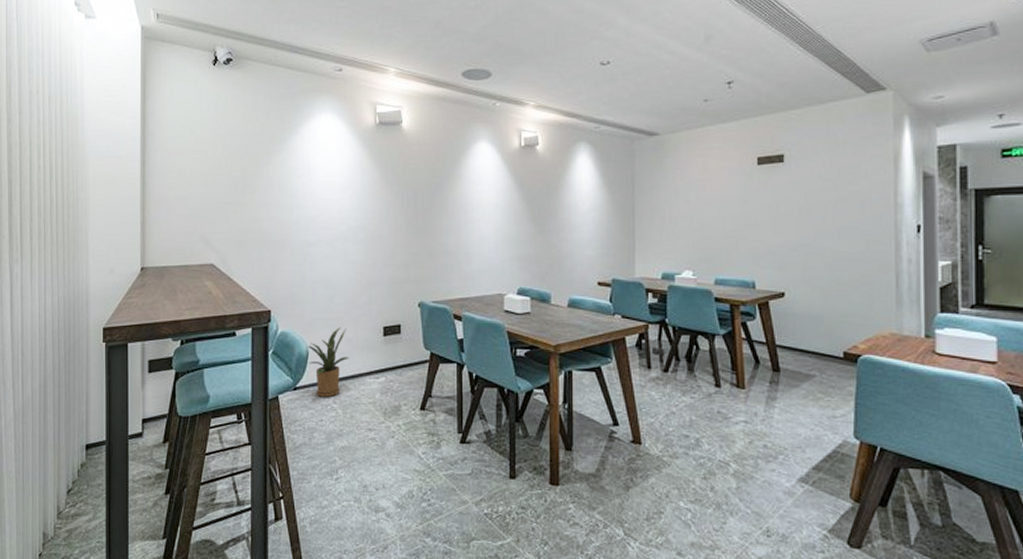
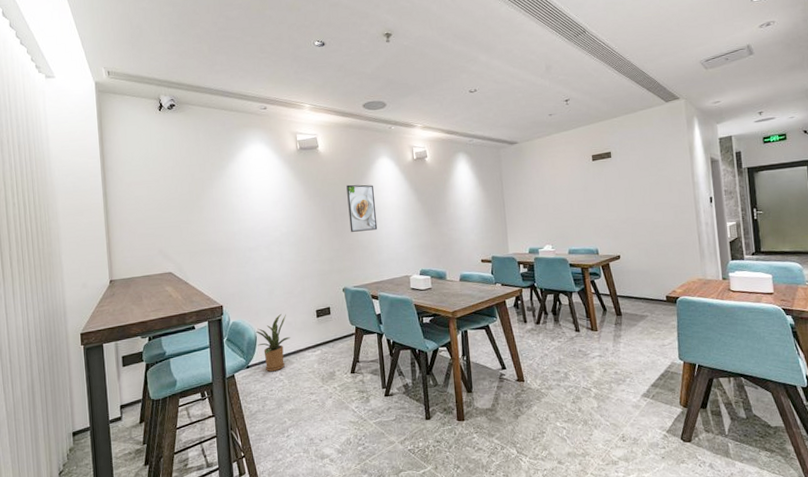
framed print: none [433,173,468,233] -> present [346,184,378,232]

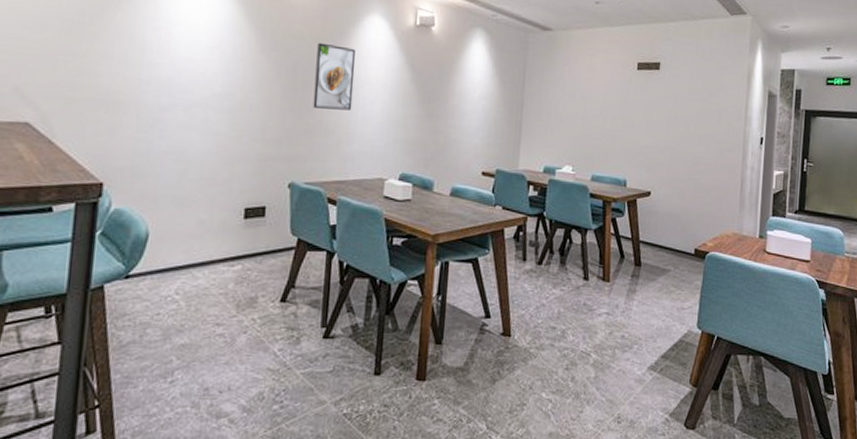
house plant: present [255,313,290,372] -> none [148,205,200,288]

